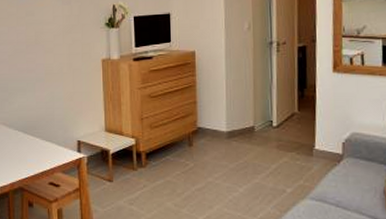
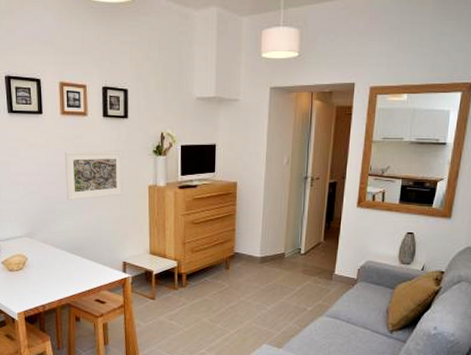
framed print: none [17,25,76,78] -> present [64,150,123,201]

